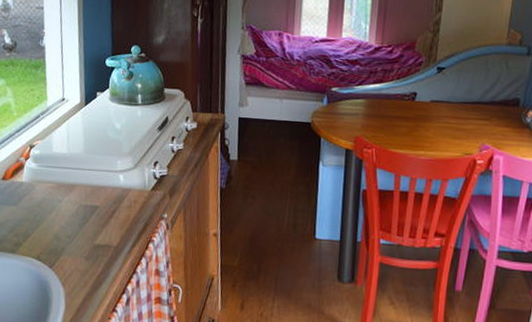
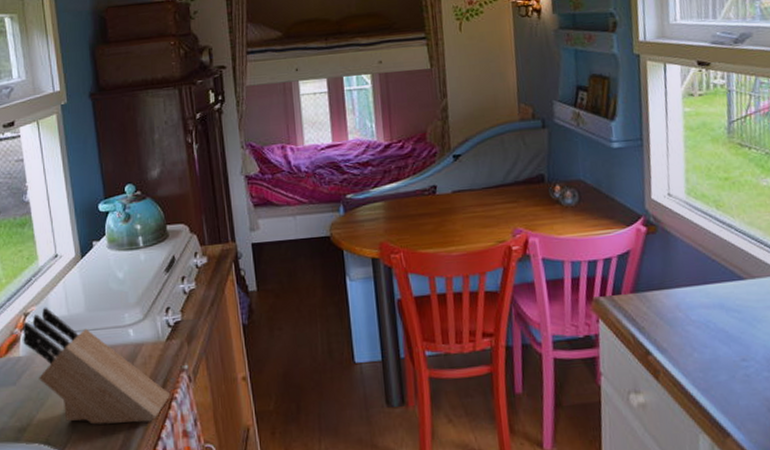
knife block: none [27,142,149,257] -> present [23,307,171,425]

